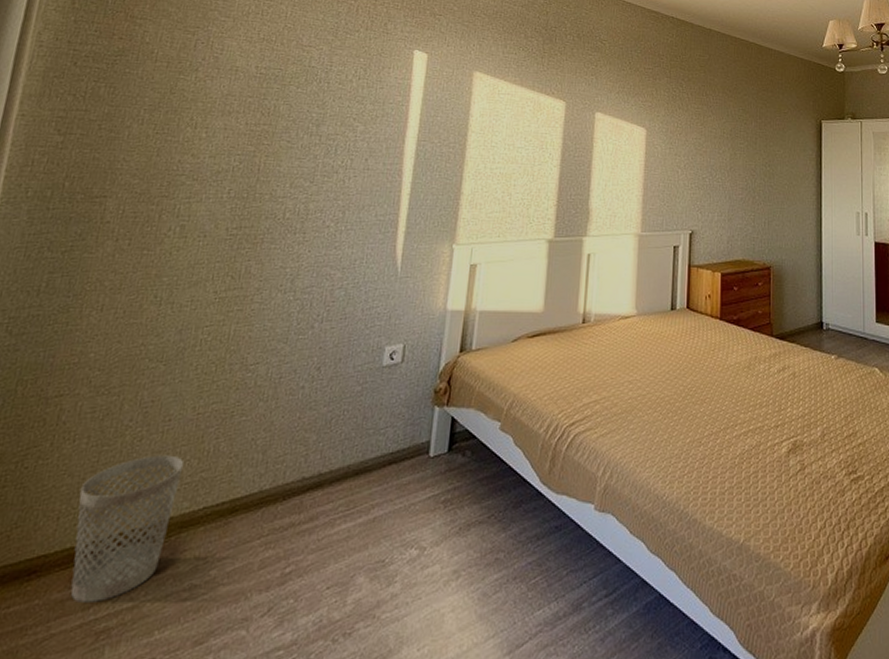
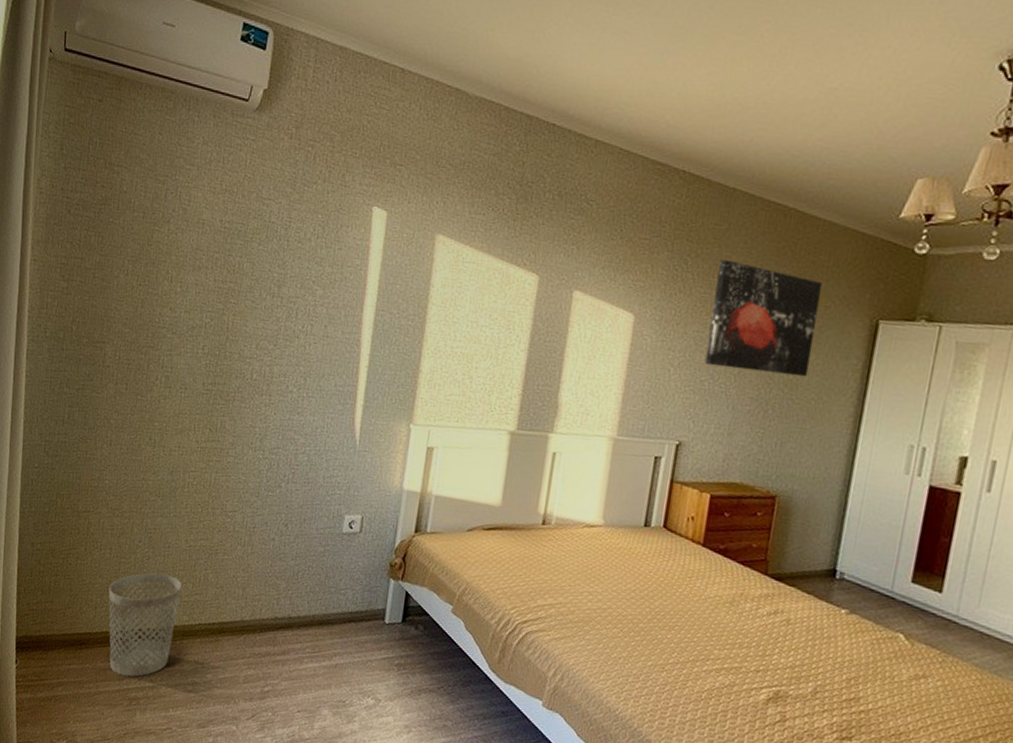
wall art: none [704,81,781,168] -> present [704,259,823,377]

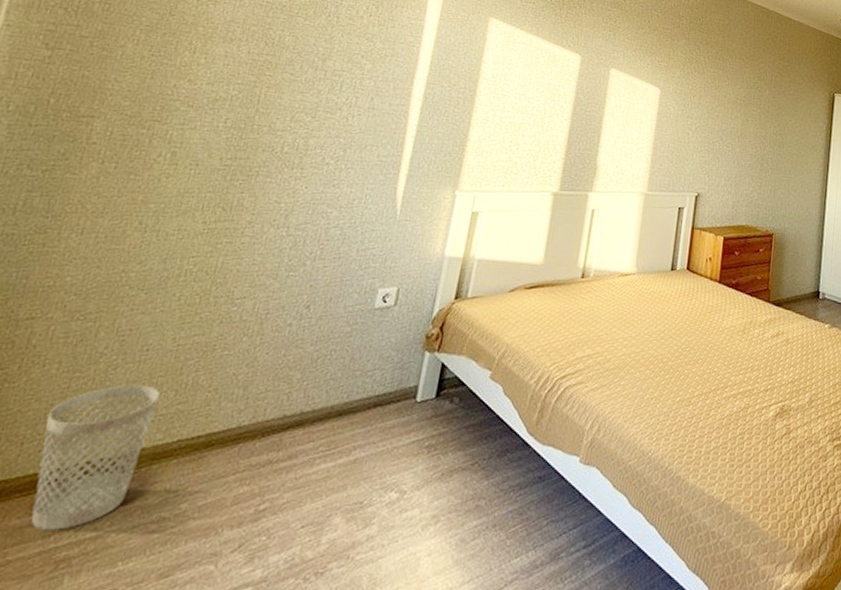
wall art: present [704,259,823,377] -> none [715,46,796,137]

